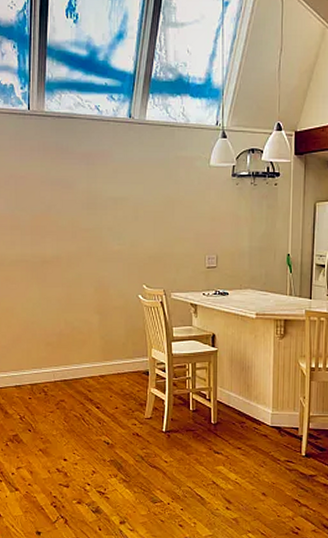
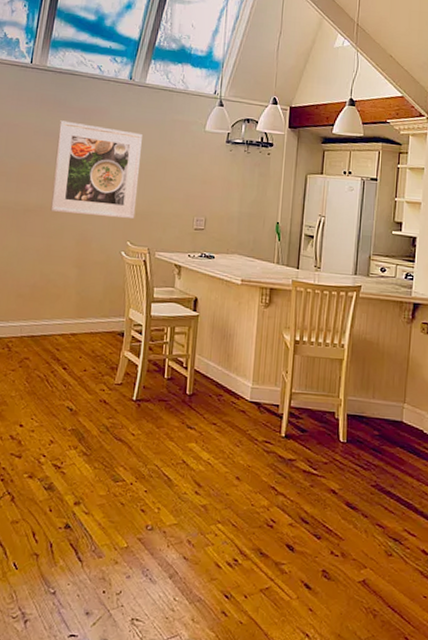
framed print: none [65,168,148,263] -> present [50,120,142,220]

